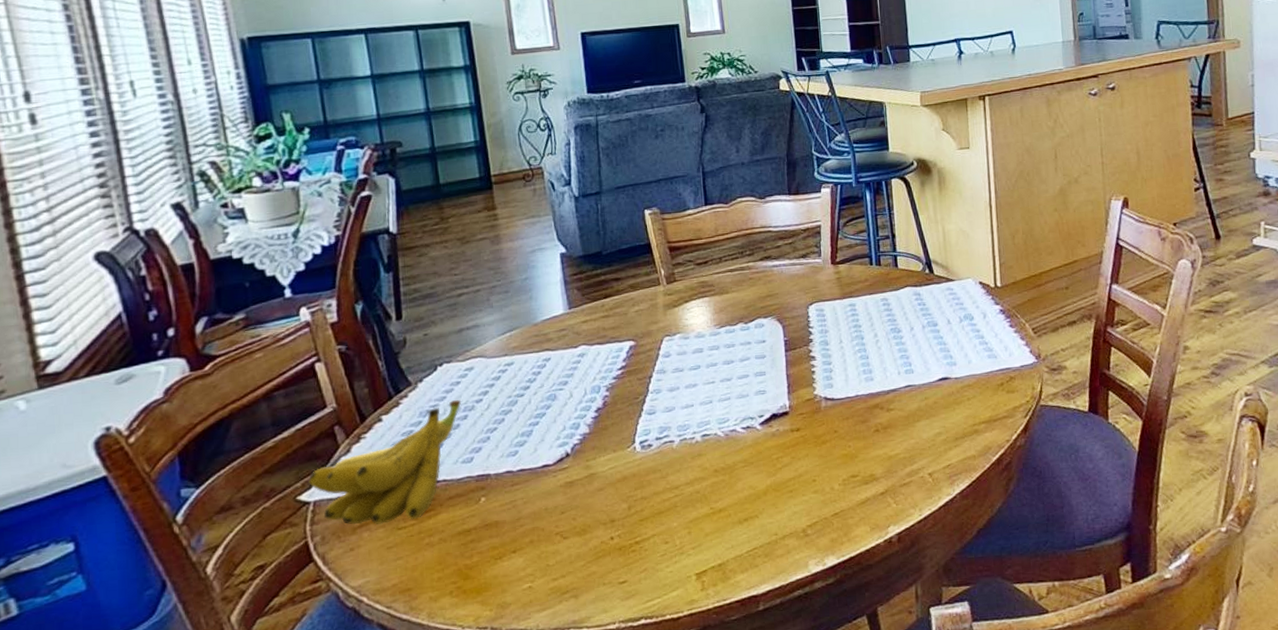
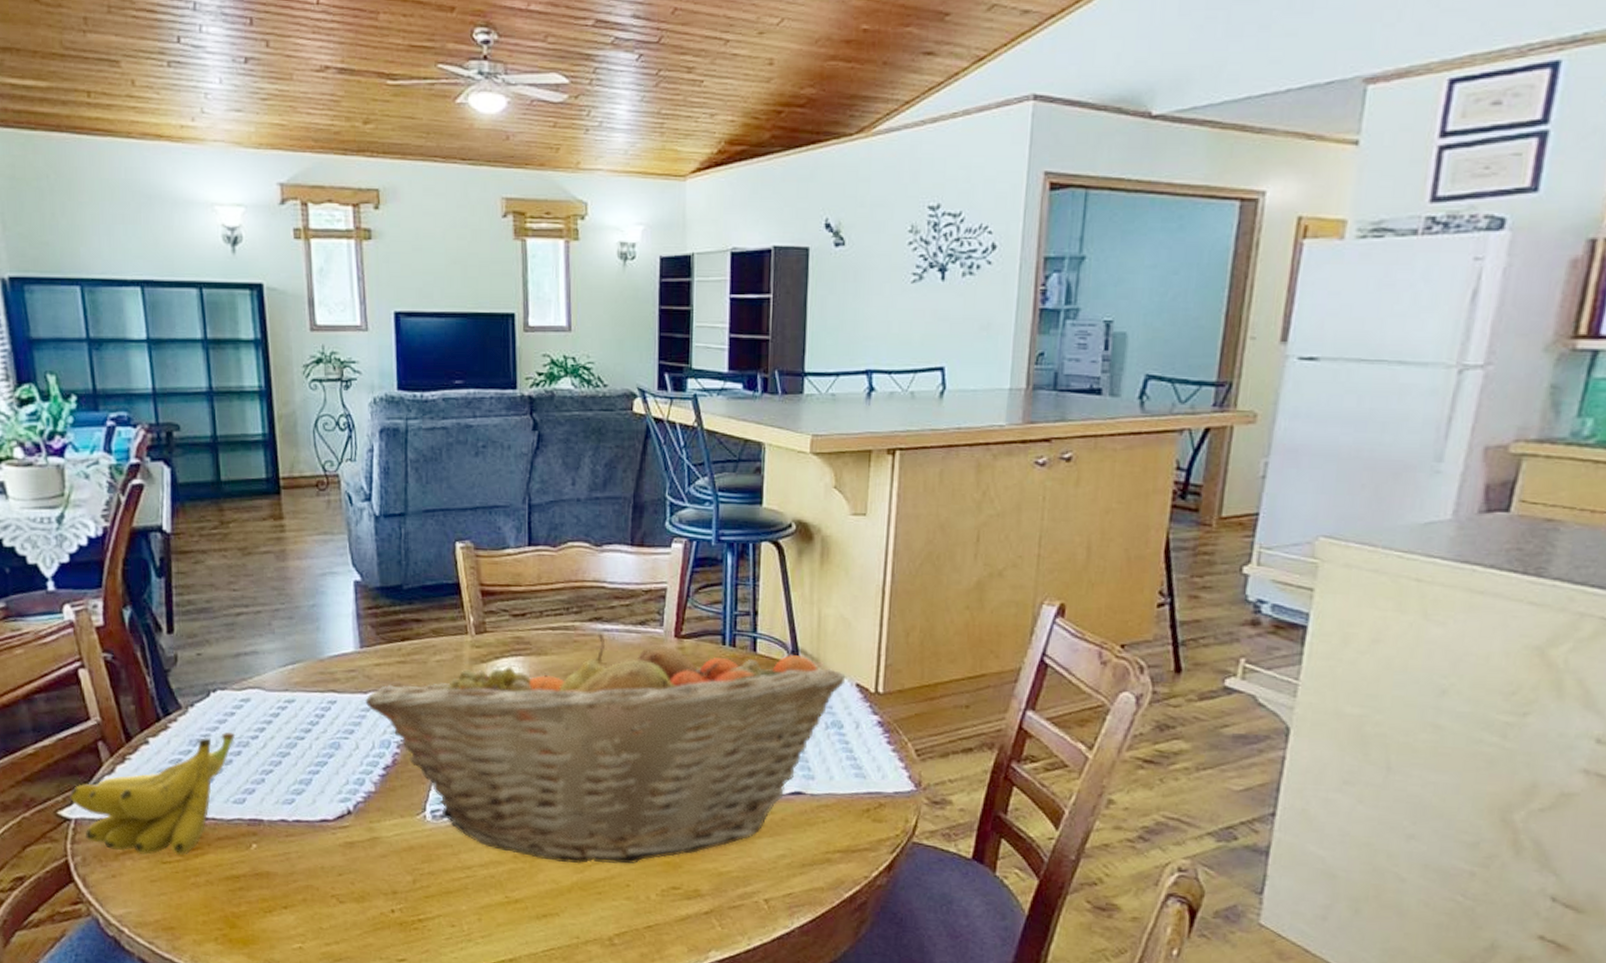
fruit basket: none [576,265,971,469] -> present [365,633,846,864]

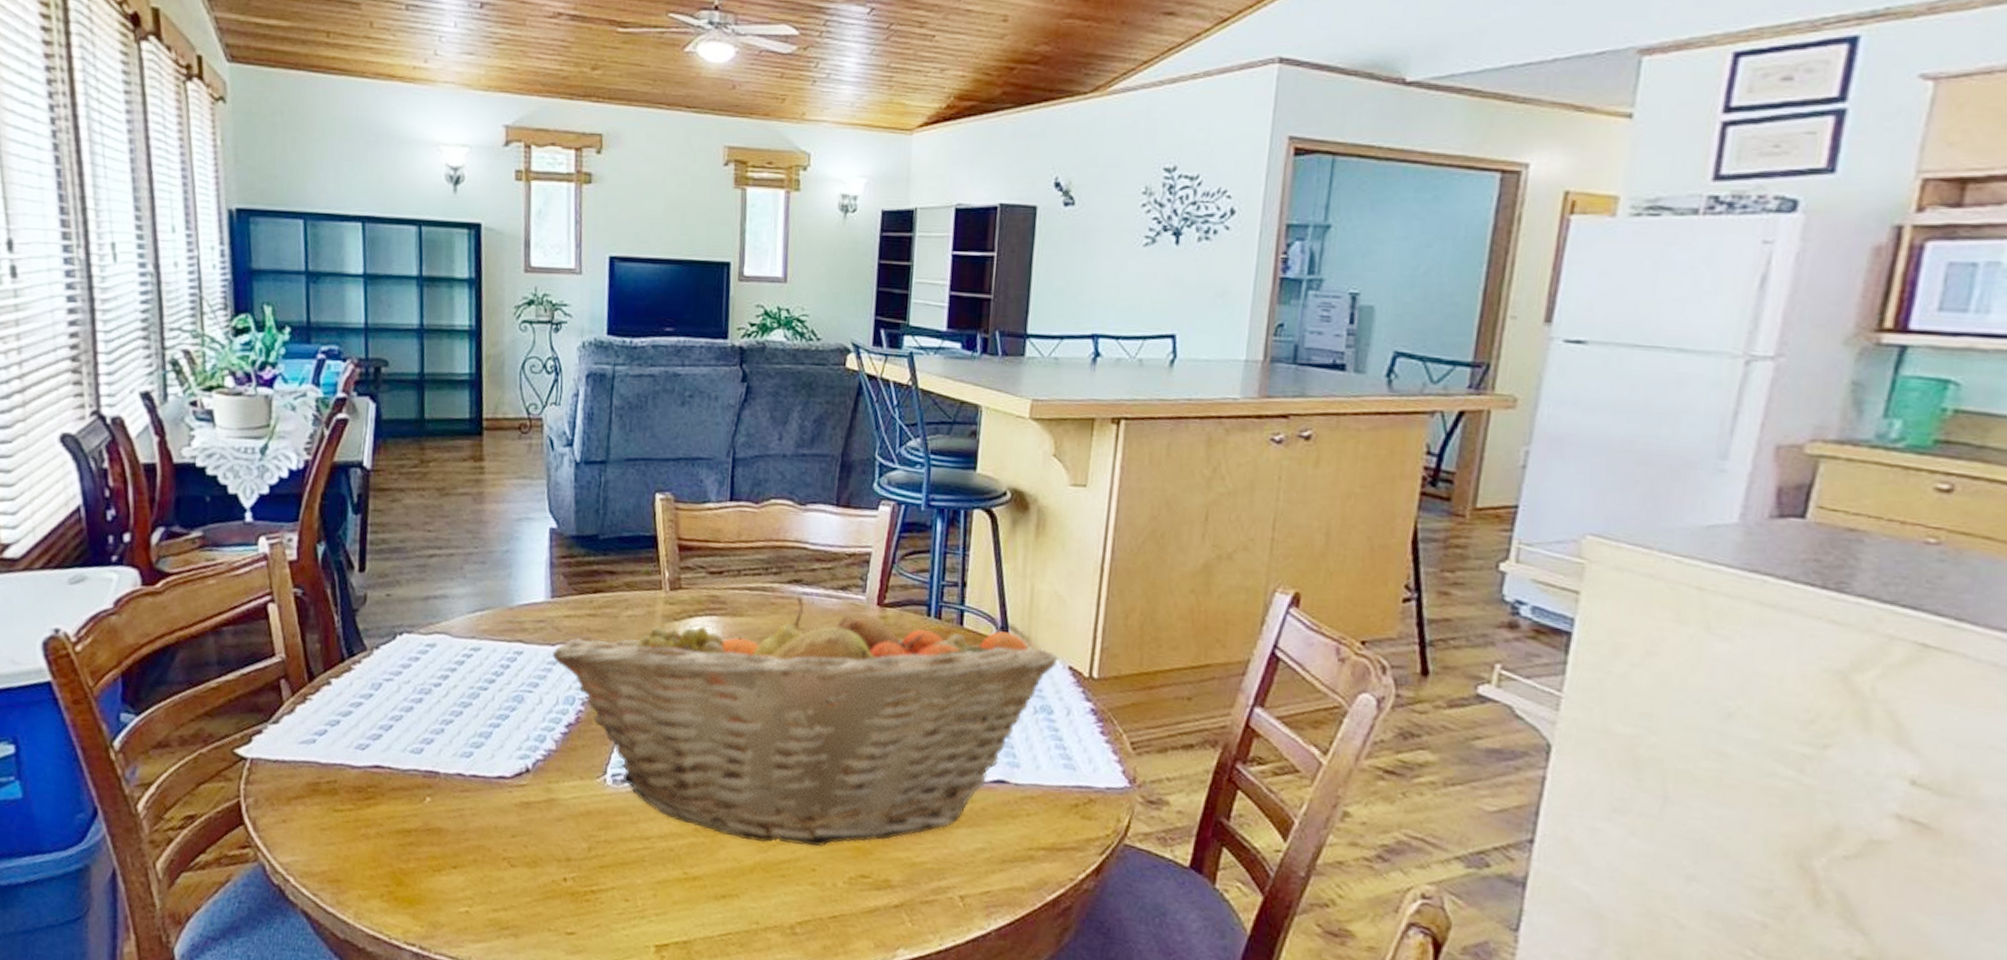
banana: present [70,731,236,856] -> none [248,677,419,805]

